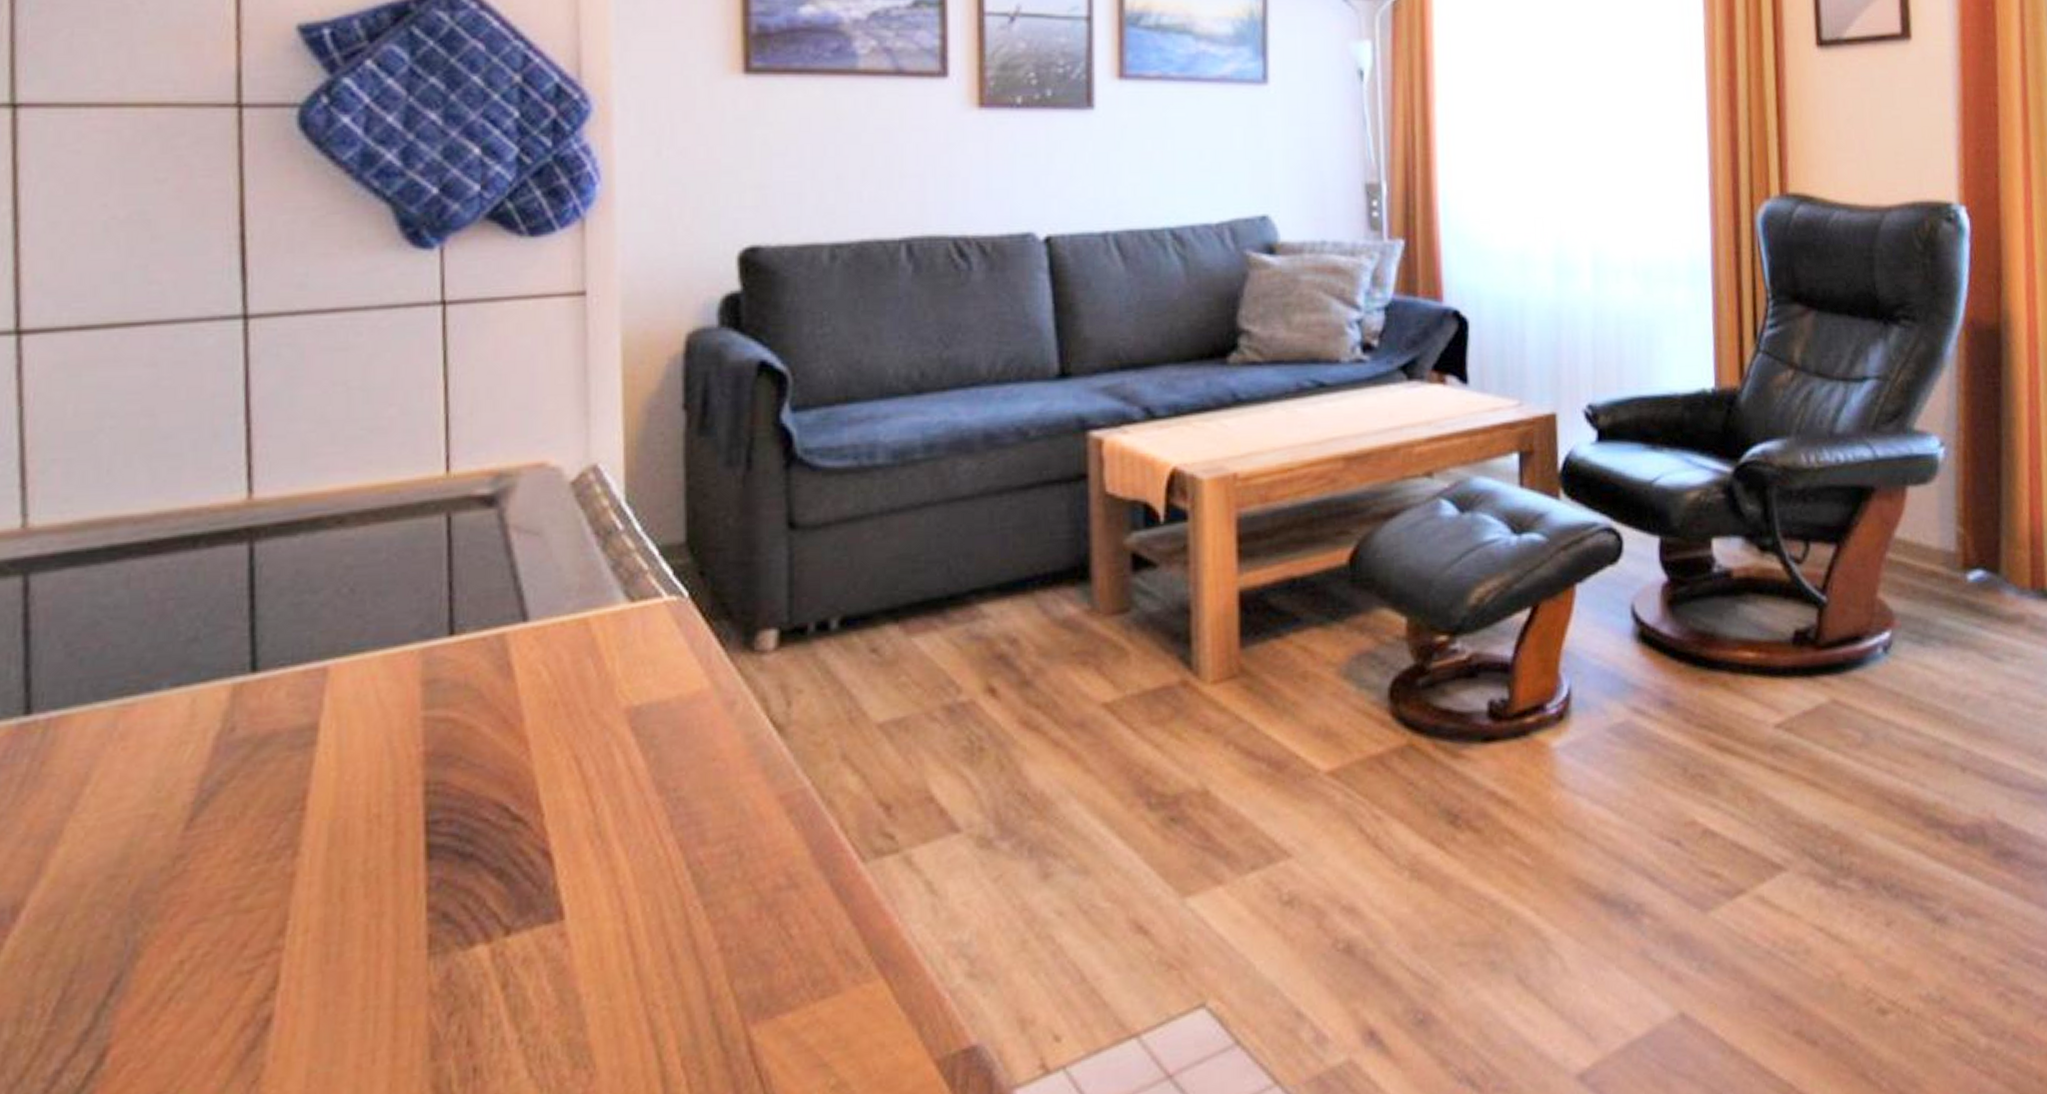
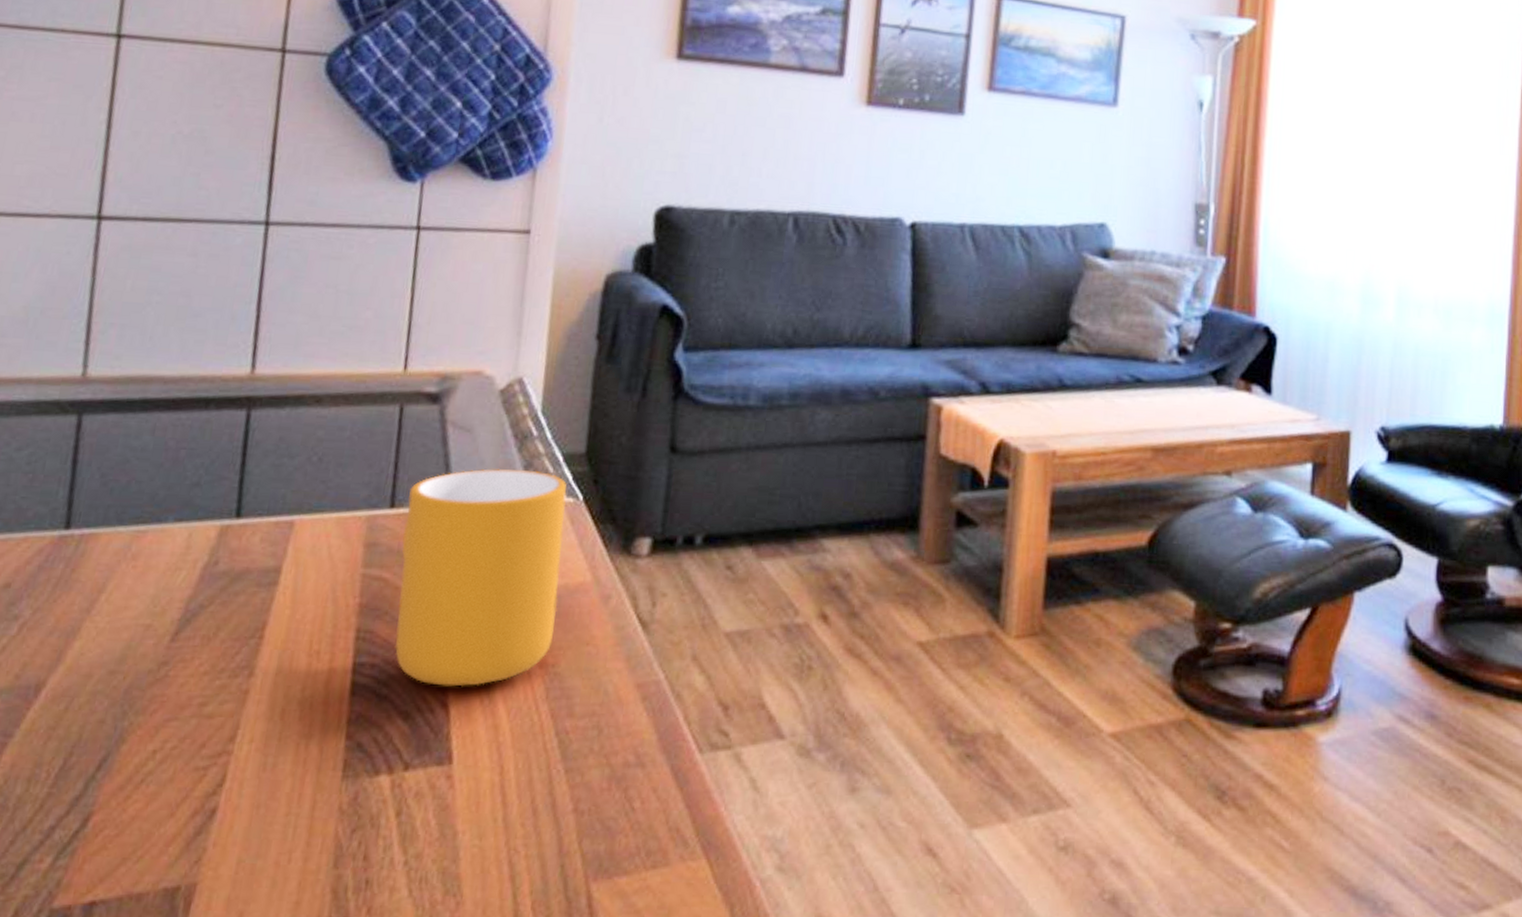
mug: none [468,569,672,833] -> present [394,469,567,687]

